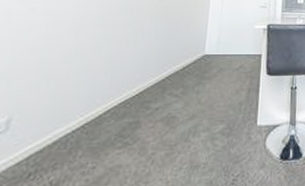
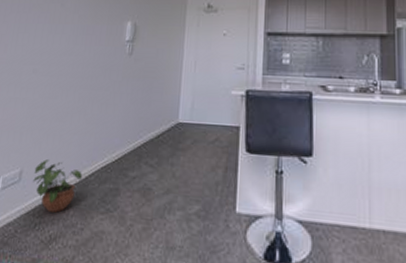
potted plant: none [27,103,95,158] -> present [33,159,82,213]

